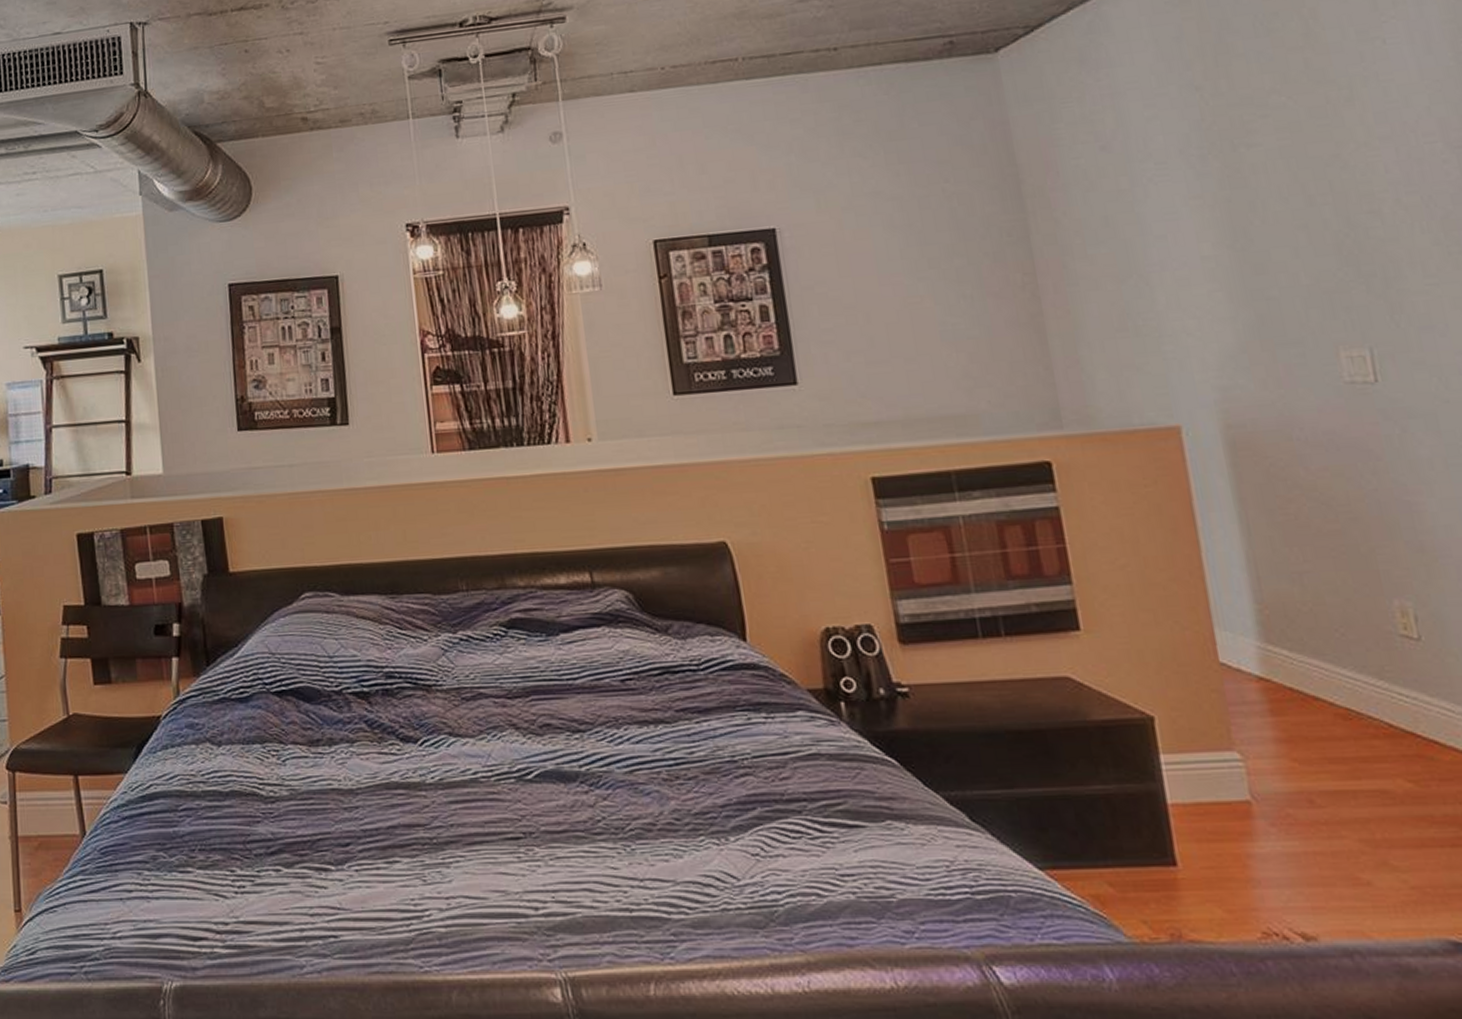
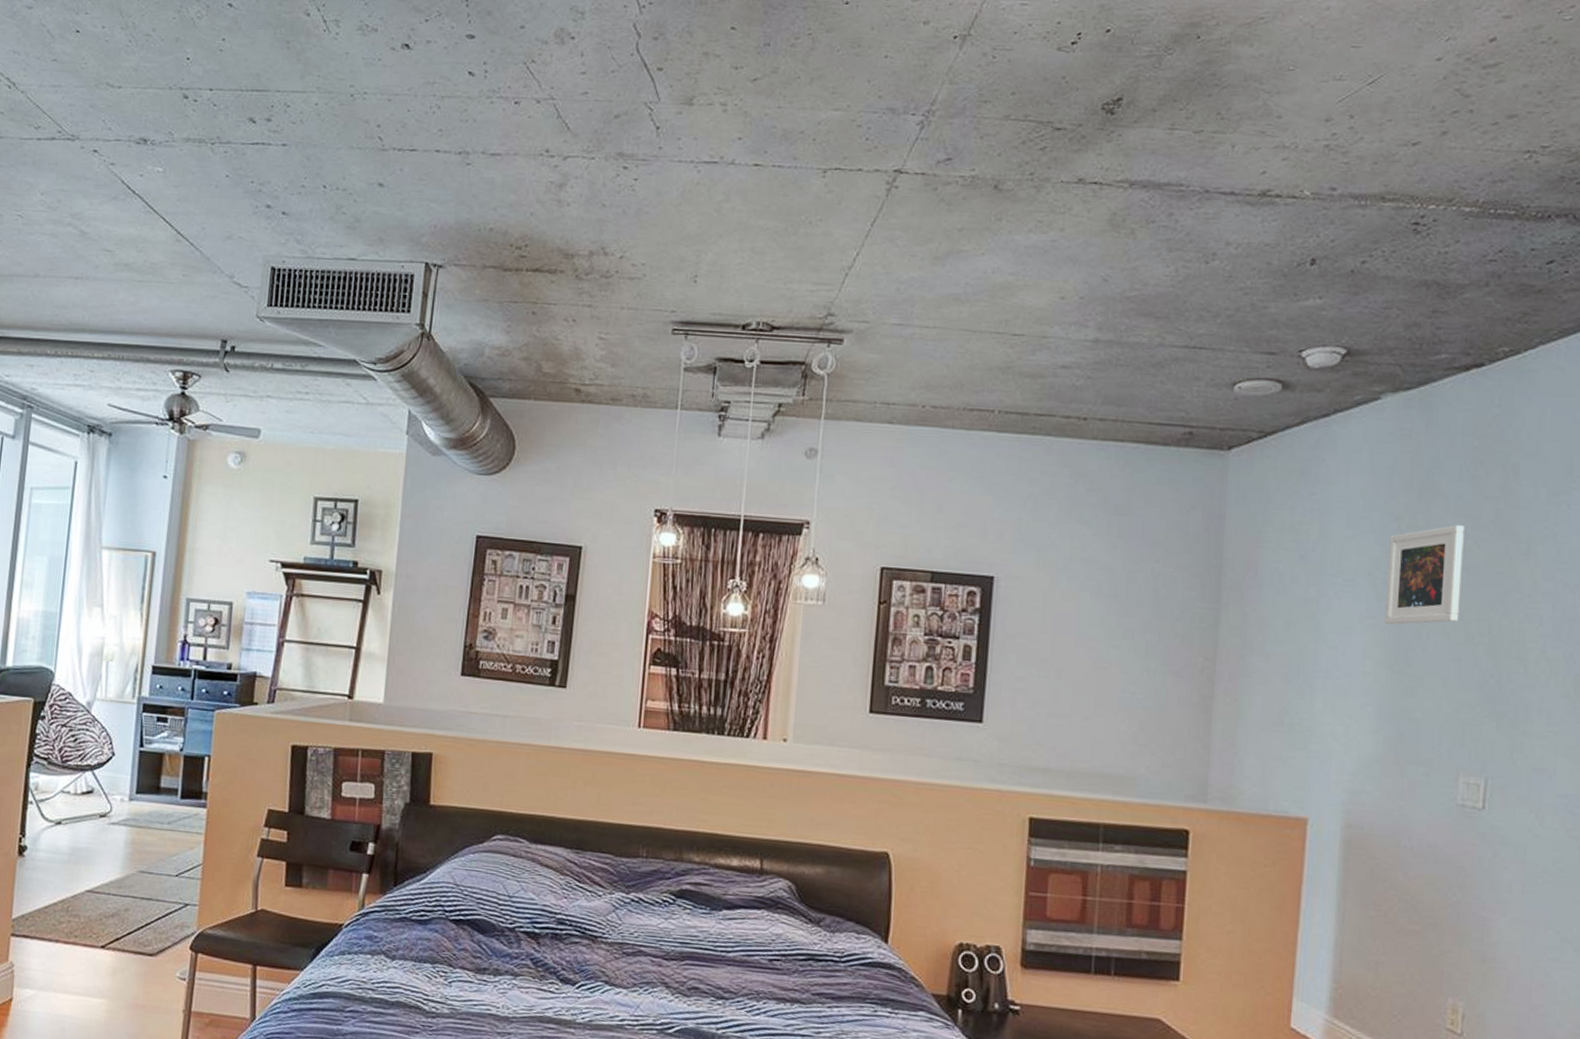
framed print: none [1194,83,1294,201] -> present [1385,525,1465,625]

